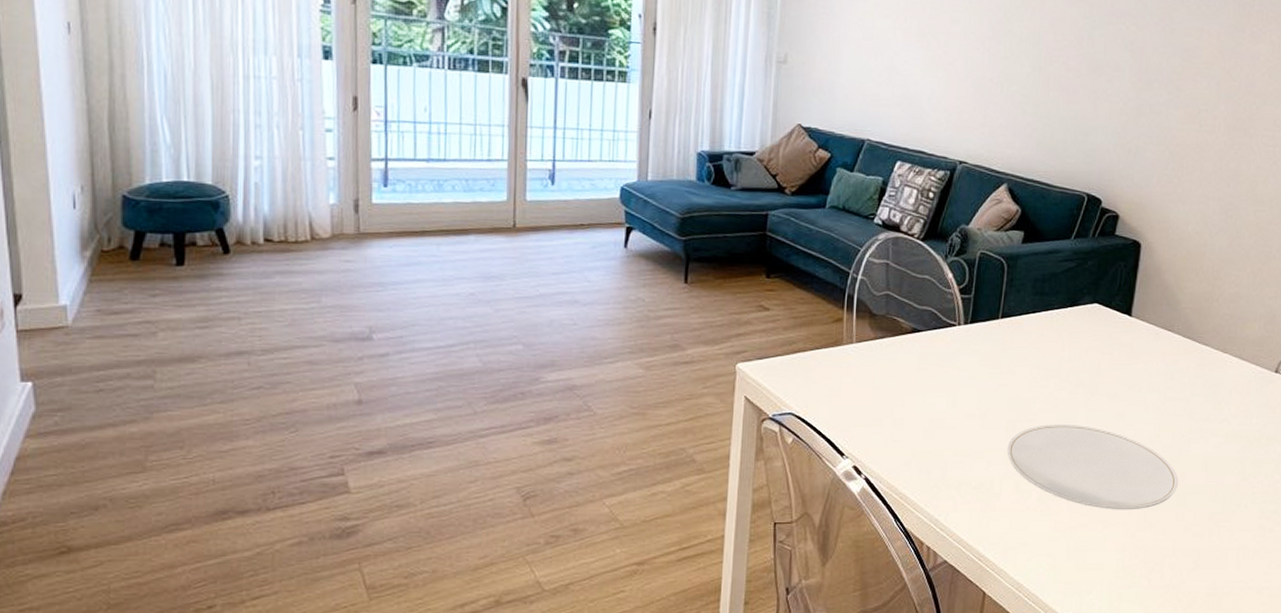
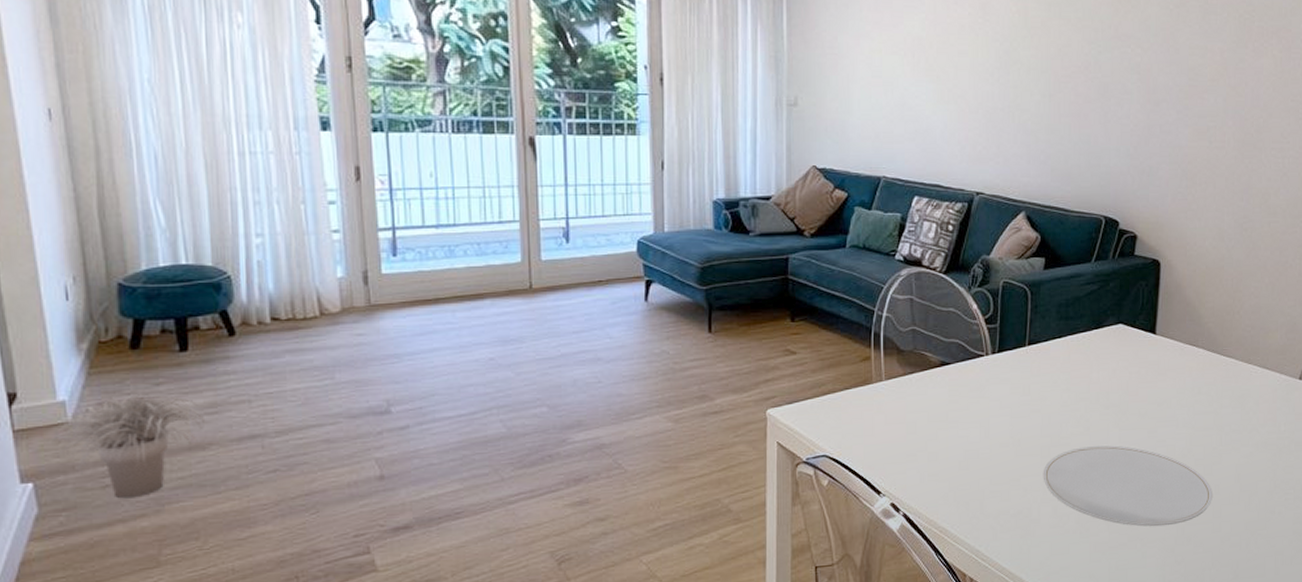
potted plant: none [48,304,197,404] -> present [47,394,206,499]

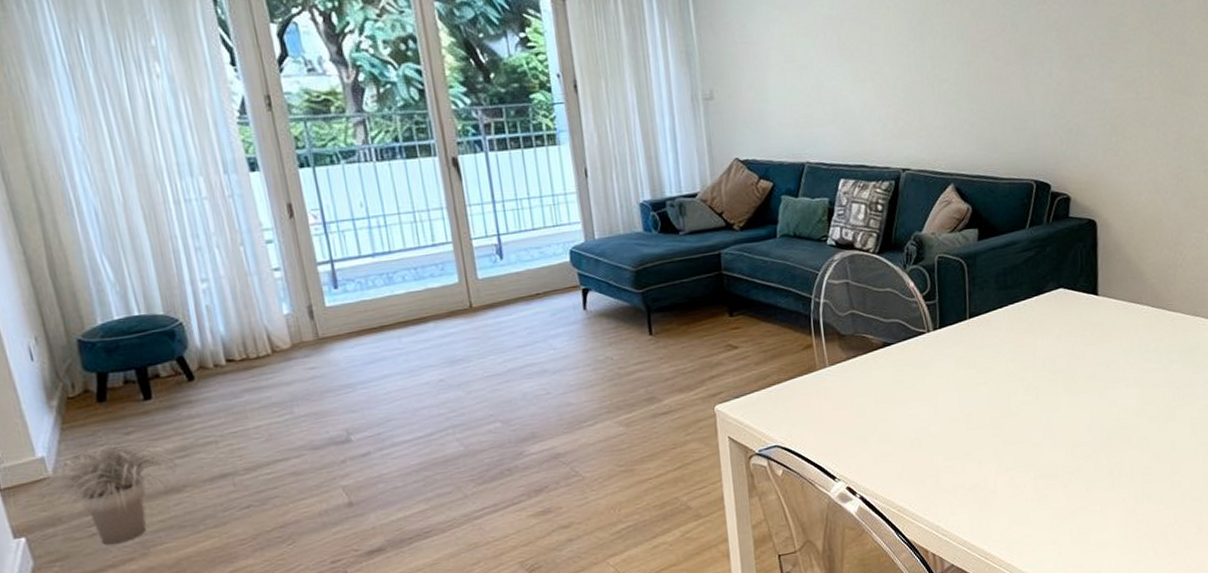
plate: present [1043,445,1212,527] -> none [995,410,1170,489]

